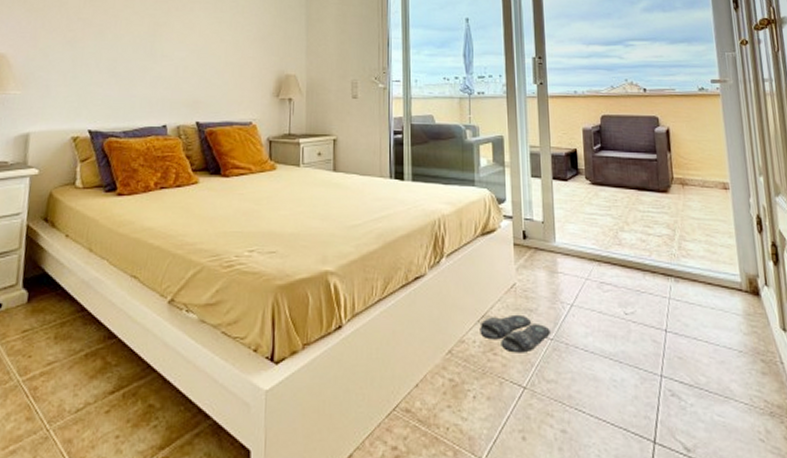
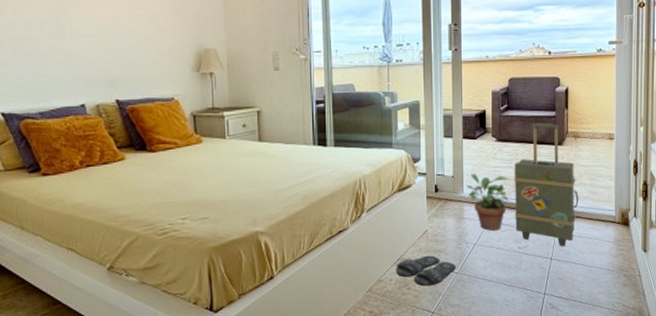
potted plant: none [558,219,609,290] -> present [466,173,510,231]
suitcase: none [613,167,694,317] -> present [514,123,579,247]

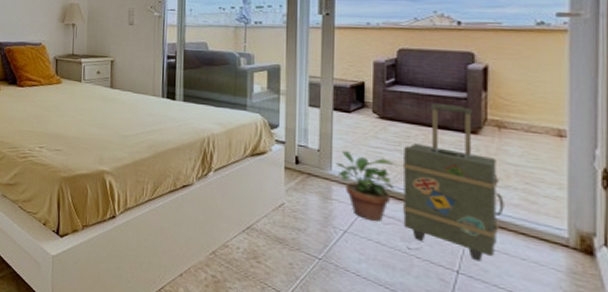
slippers: present [396,255,456,286] -> none [244,229,319,266]

